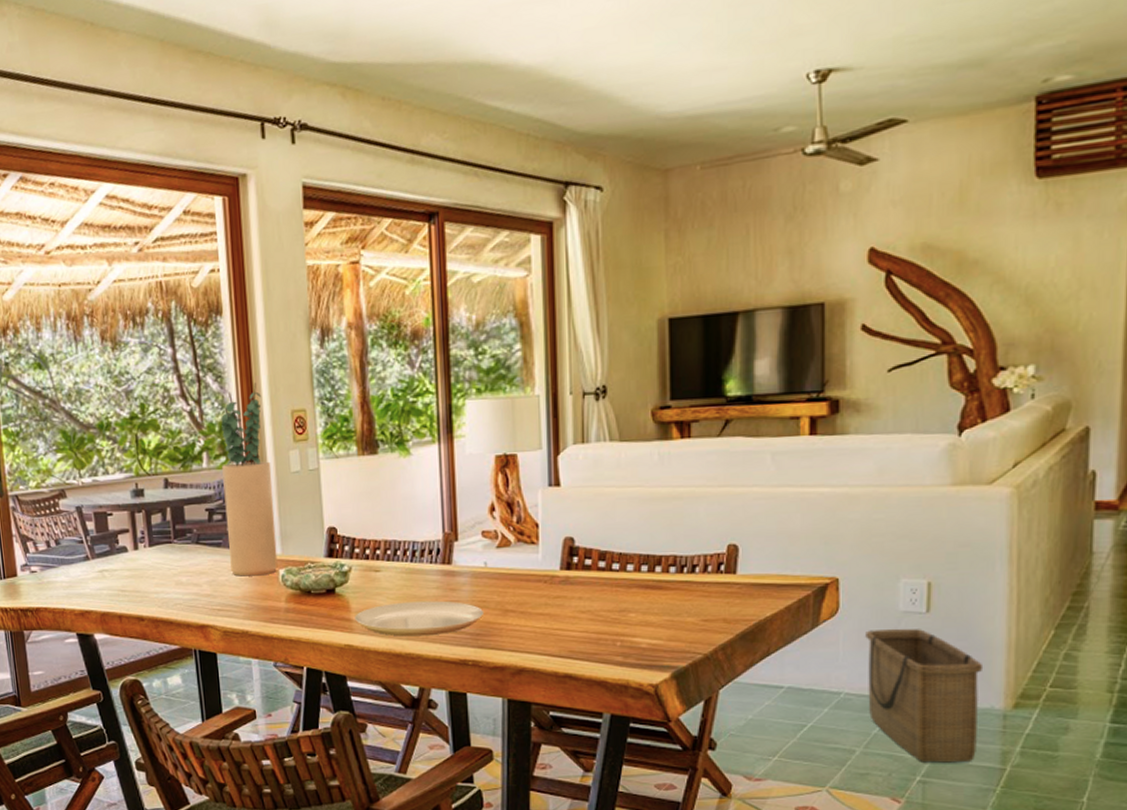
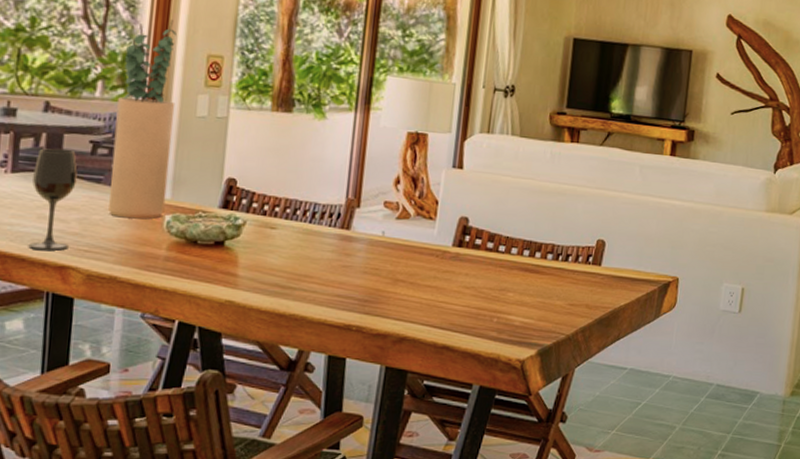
wine glass: none [165,519,205,612] -> present [28,148,78,251]
plate: present [355,601,485,637] -> none [241,262,375,298]
basket: present [865,628,984,763] -> none [689,324,774,439]

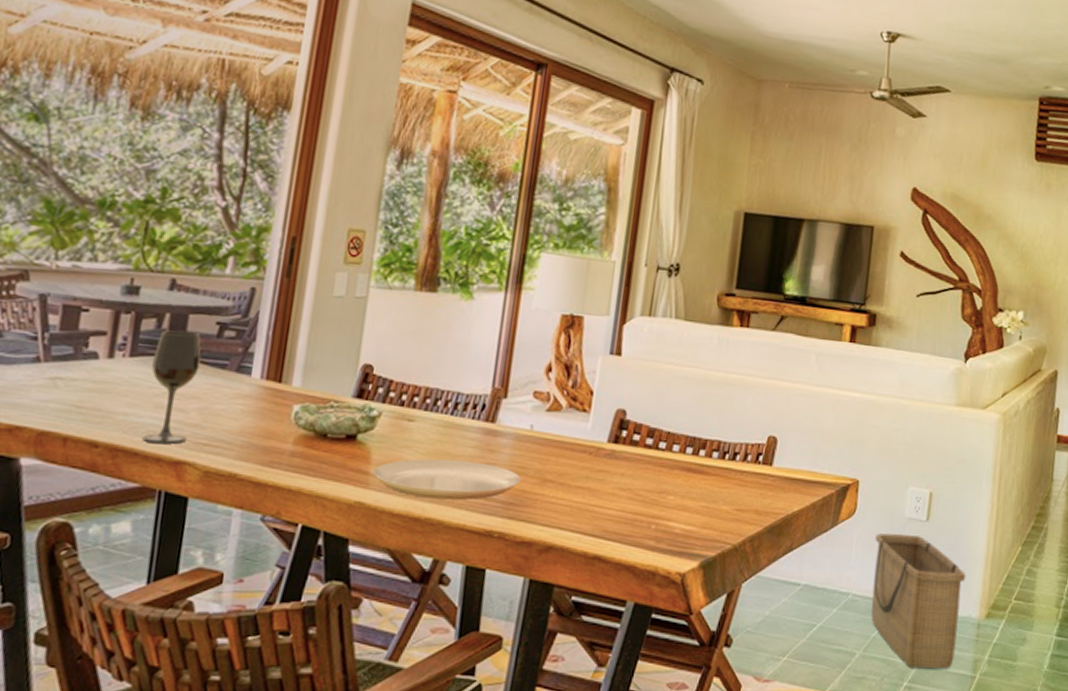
vase: present [108,20,177,219] -> none [232,191,317,410]
plate: none [241,262,375,298] -> present [373,458,522,500]
basket: none [689,324,774,439] -> present [871,533,966,669]

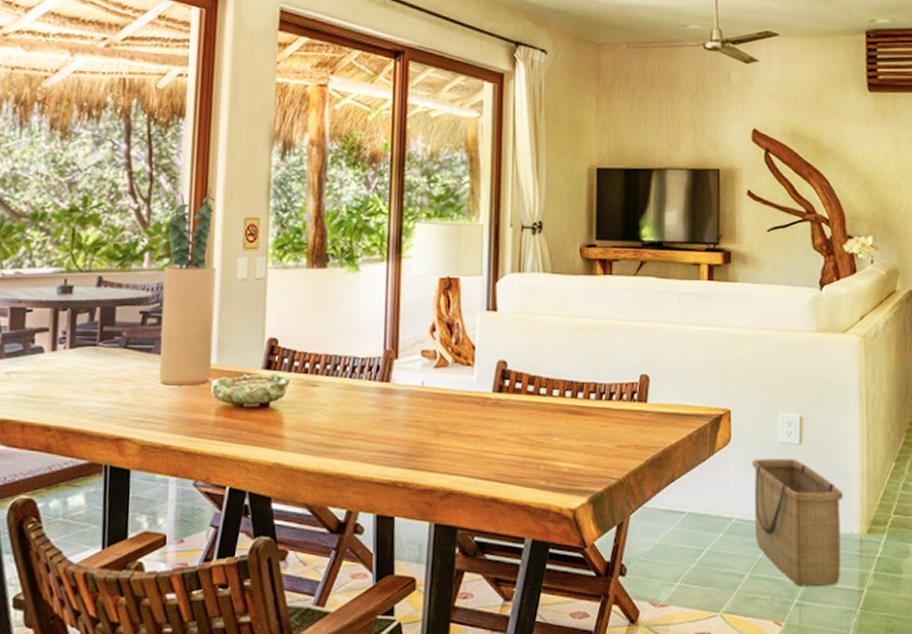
wine glass: present [142,330,202,444] -> none [87,321,130,423]
vase: none [232,191,317,410] -> present [159,187,217,386]
plate: present [373,458,522,500] -> none [287,419,418,456]

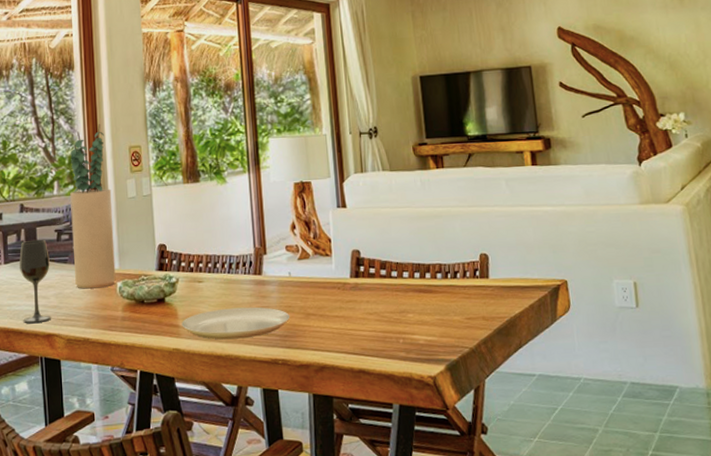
wine glass: none [87,321,130,423] -> present [19,239,51,323]
plate: none [287,419,418,456] -> present [181,307,291,340]
basket: present [752,458,844,586] -> none [593,321,691,438]

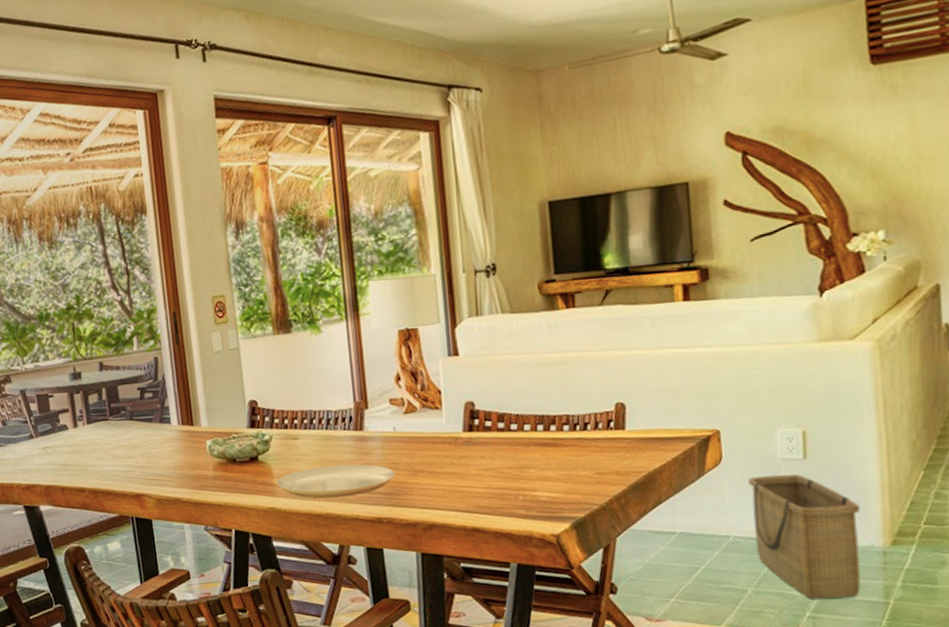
wine glass: present [19,239,51,323] -> none [102,398,140,483]
vase: present [70,124,116,289] -> none [148,273,205,449]
basket: none [593,321,691,438] -> present [748,474,861,599]

